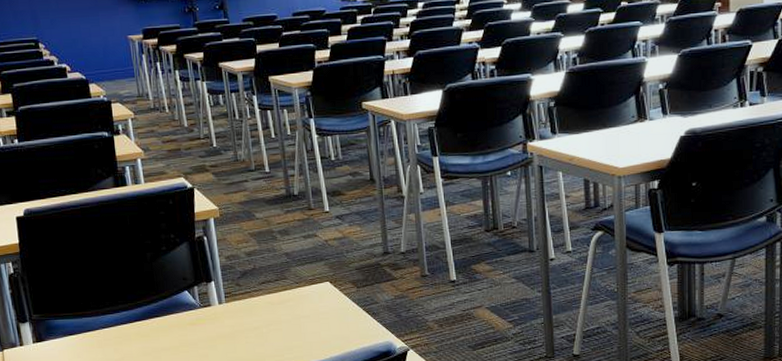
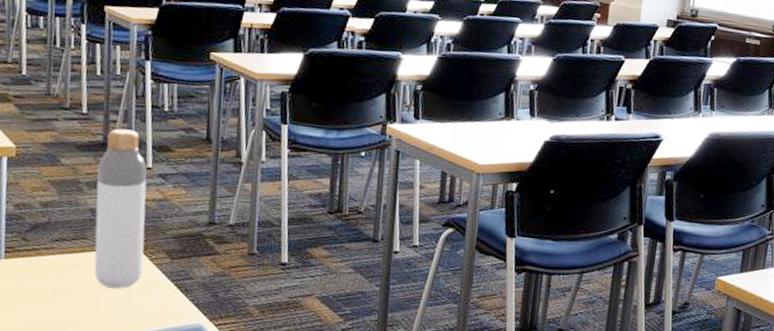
bottle: none [285,181,336,318] -> present [94,129,147,289]

